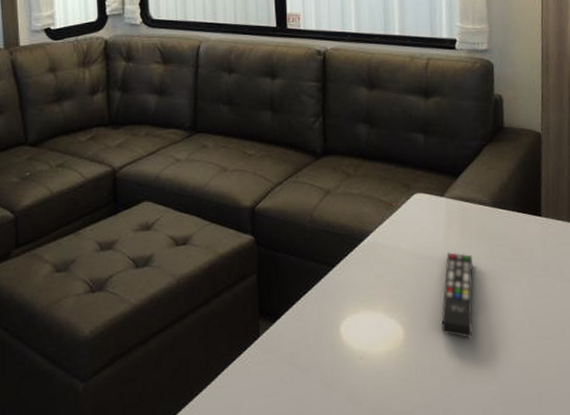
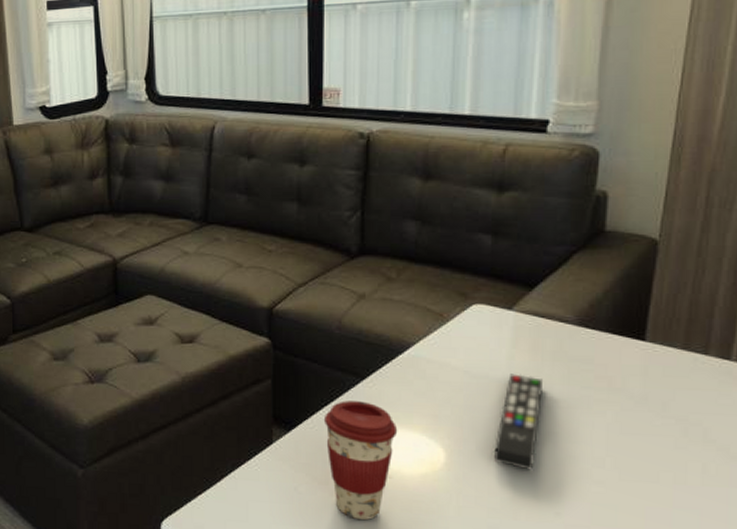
coffee cup: none [302,288,365,402] -> present [323,401,398,520]

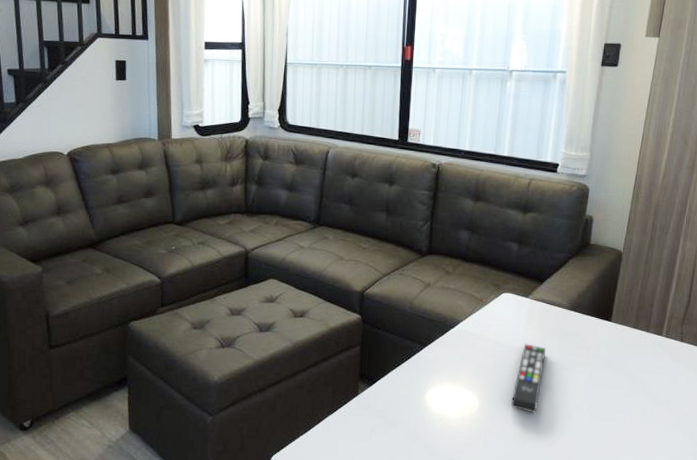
coffee cup: present [323,401,398,520] -> none [396,363,448,452]

